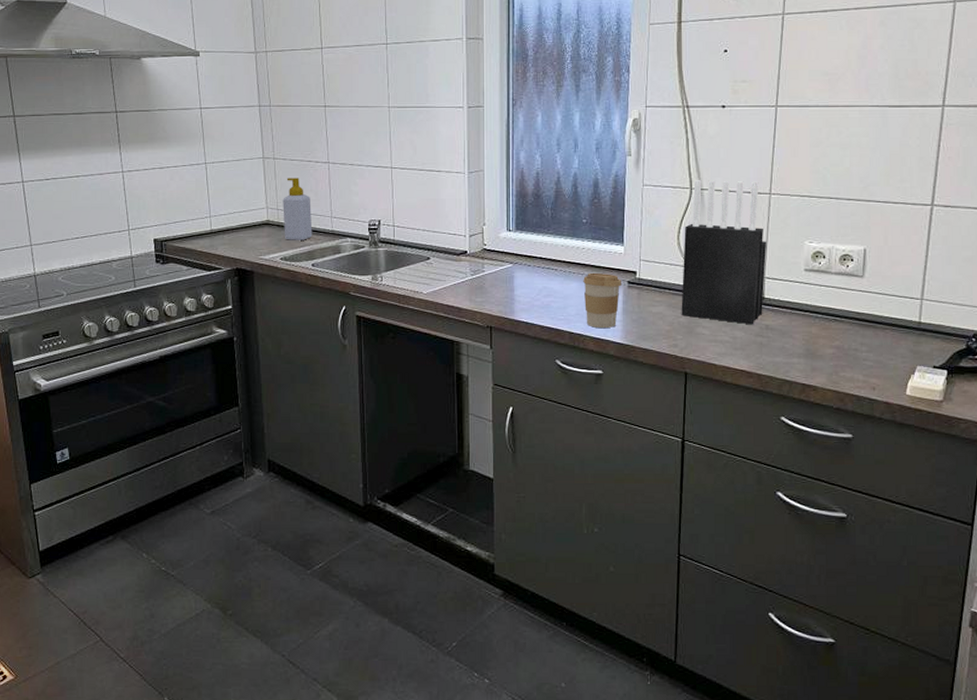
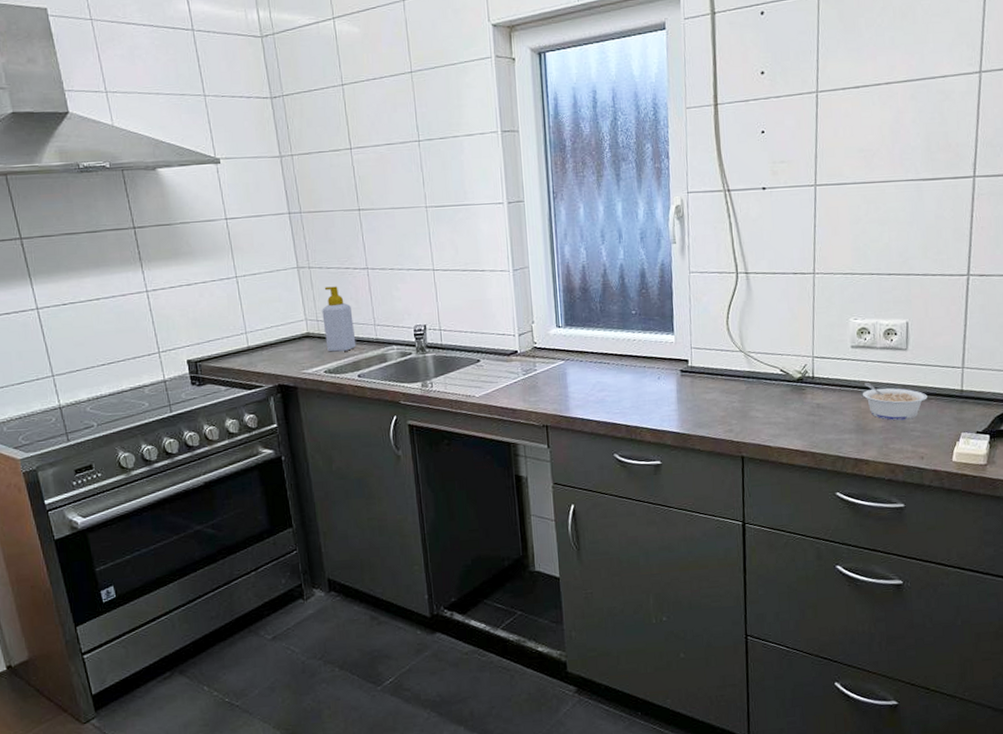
coffee cup: present [583,272,621,329] -> none [636,363,674,419]
knife block: present [681,180,767,325] -> none [732,262,814,405]
legume: none [813,306,882,349] -> present [862,382,927,421]

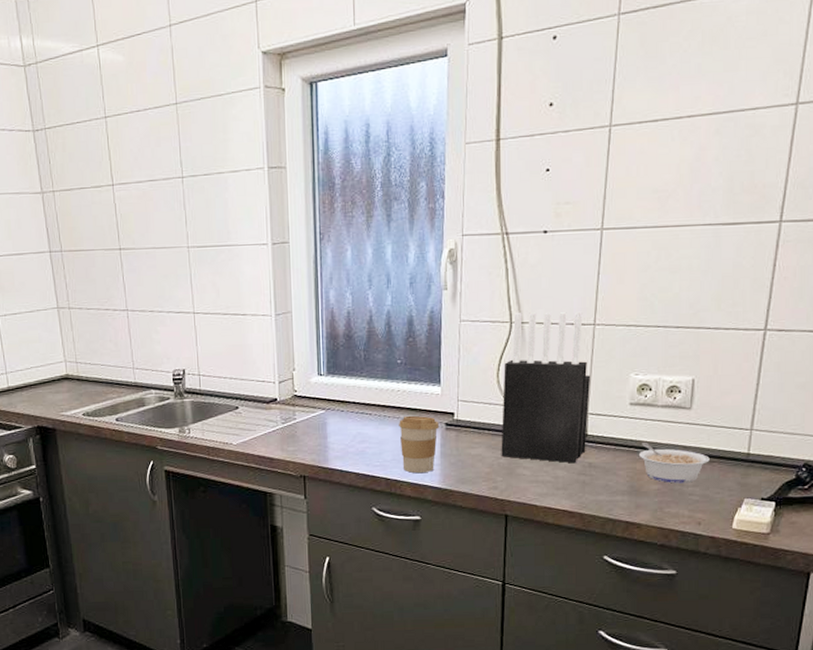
soap bottle: present [322,286,356,352] -> none [81,328,115,395]
coffee cup: none [636,363,674,419] -> present [399,415,439,474]
knife block: none [732,262,814,405] -> present [501,311,591,464]

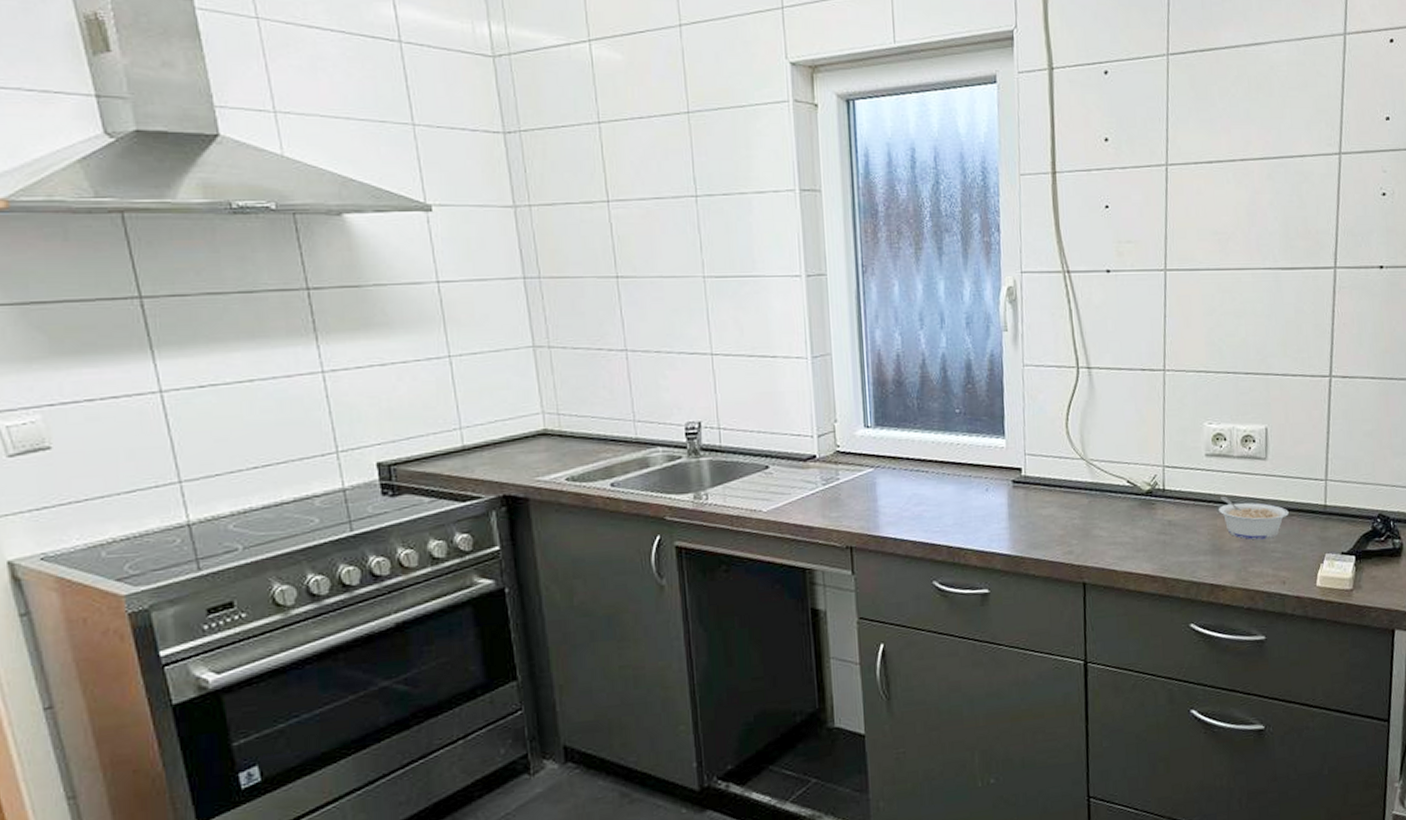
coffee cup: present [399,415,439,474] -> none [960,472,1005,539]
knife block: present [501,311,591,464] -> none [1073,356,1165,522]

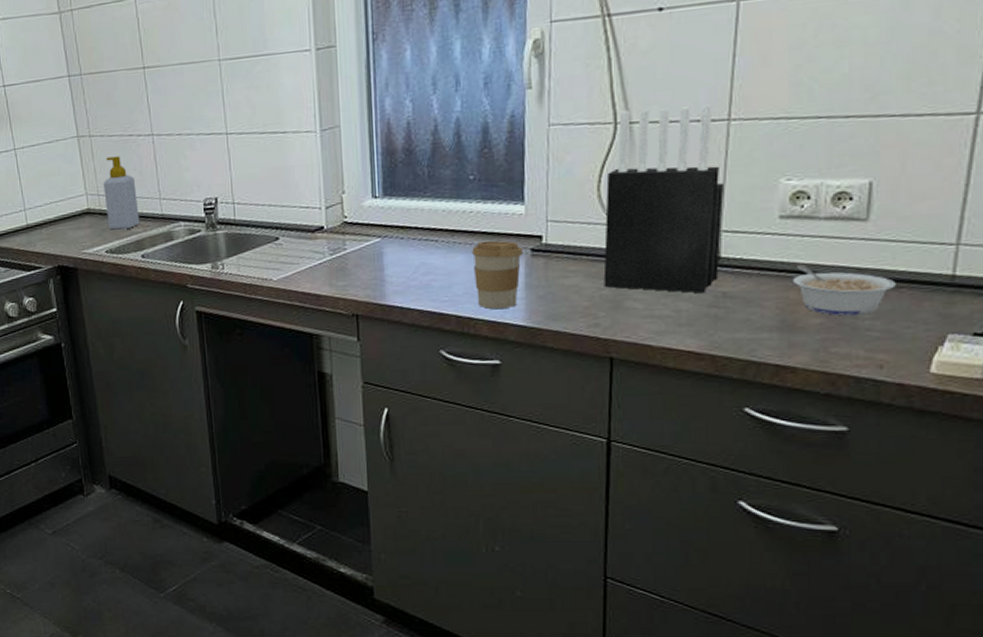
soap bottle: none [564,371,610,455] -> present [103,156,140,230]
coffee cup: none [960,472,1005,539] -> present [472,240,522,309]
knife block: none [1073,356,1165,522] -> present [603,105,725,294]

